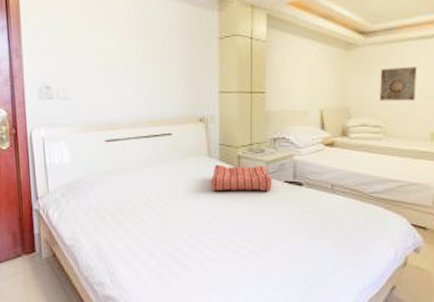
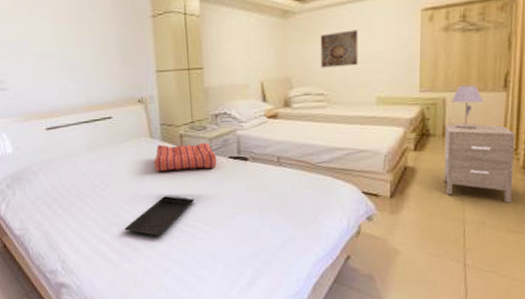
serving tray: none [175,216,247,255] -> present [124,196,194,236]

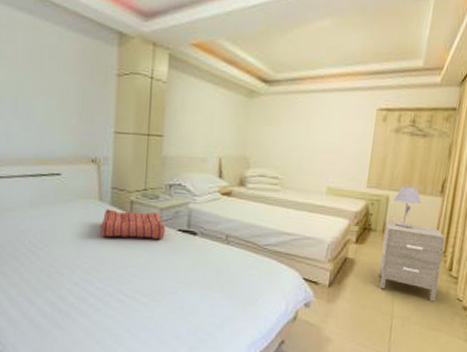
serving tray: present [124,196,194,236] -> none [58,263,137,304]
wall art: present [320,29,358,68] -> none [278,118,318,154]

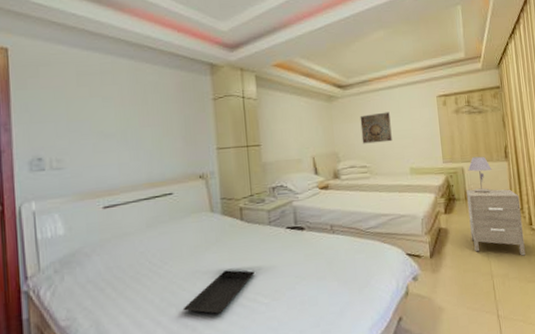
serving tray: none [58,263,137,304] -> present [183,270,254,314]
seat cushion: present [99,209,166,239] -> none [214,215,275,245]
wall art: none [278,118,318,154] -> present [360,112,392,144]

